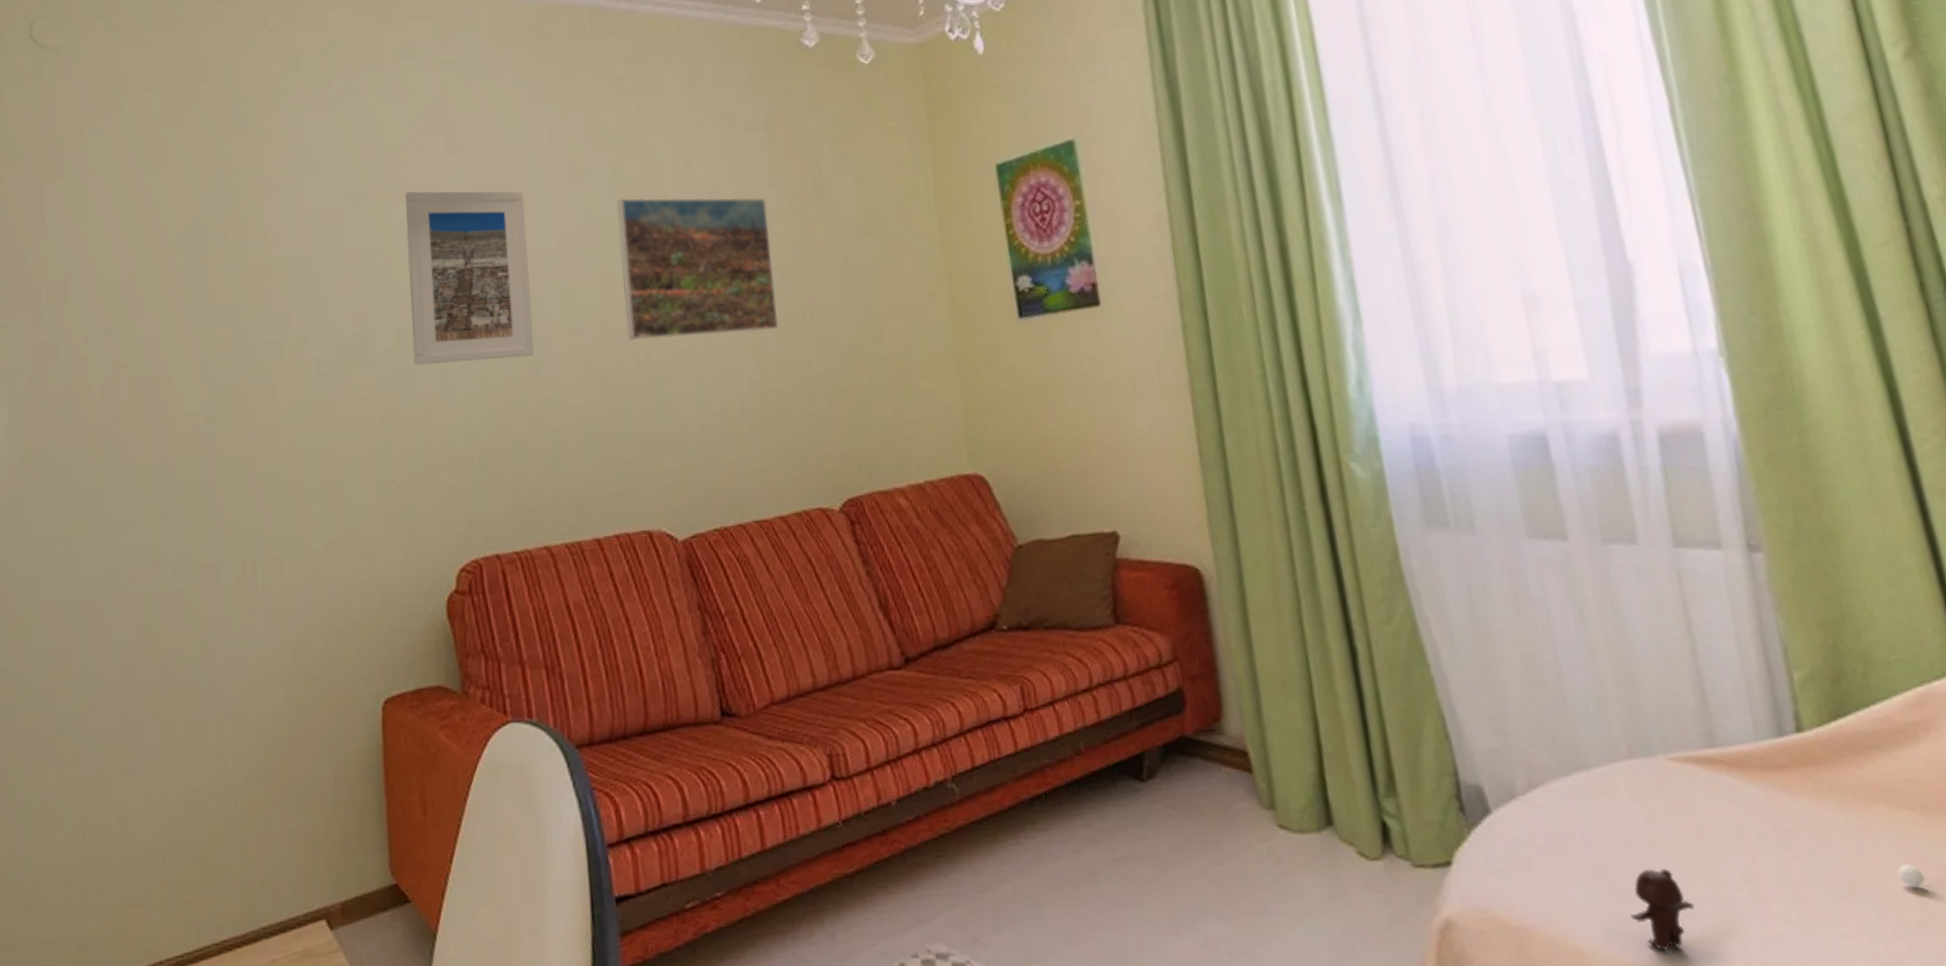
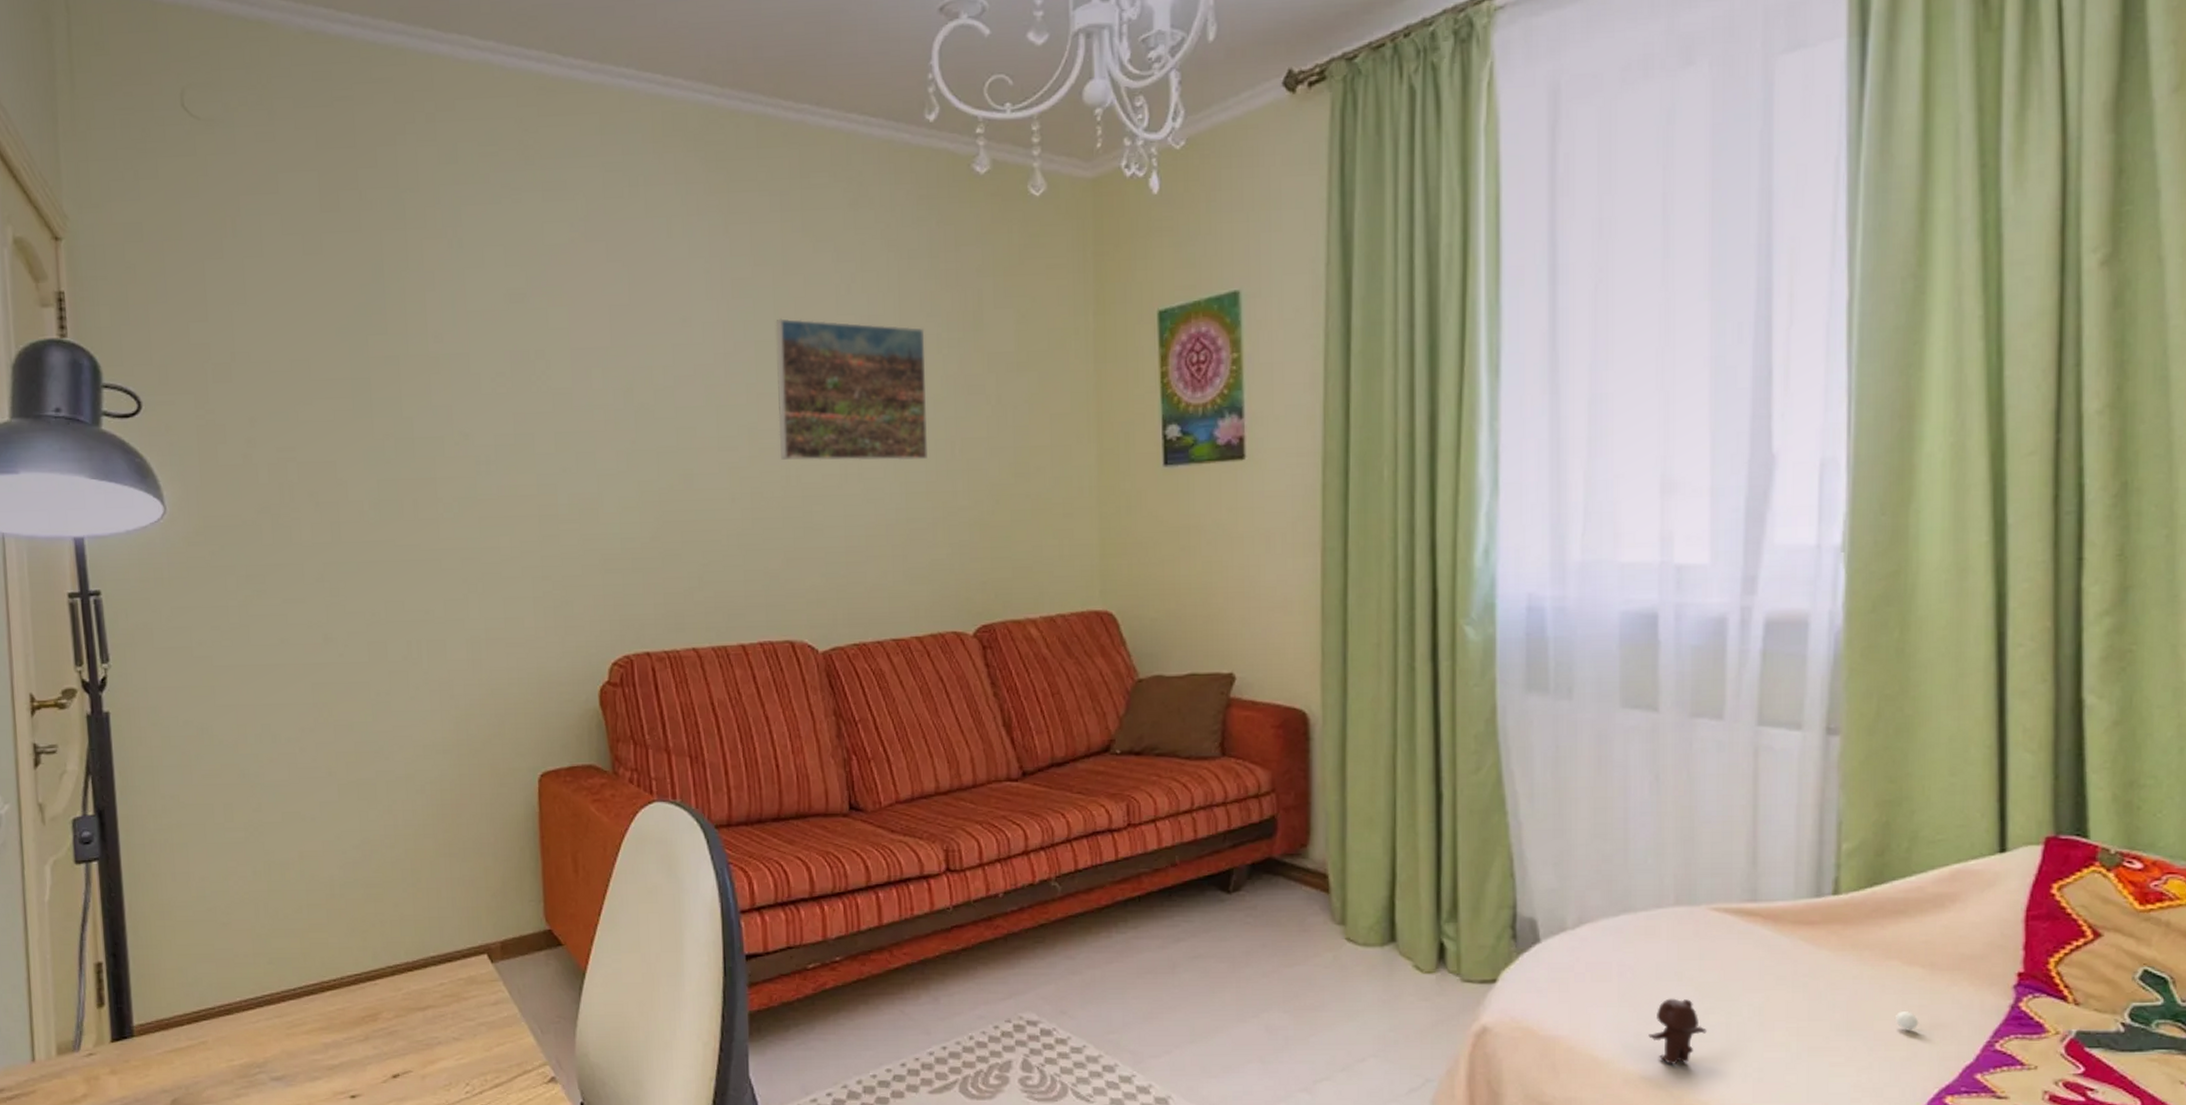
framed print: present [405,191,535,366] -> none [564,296,689,470]

